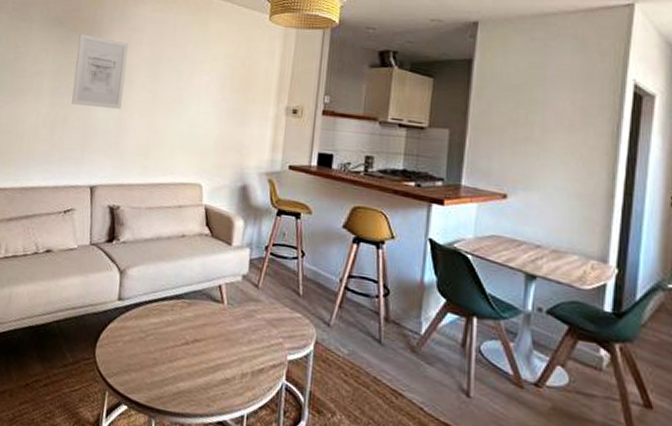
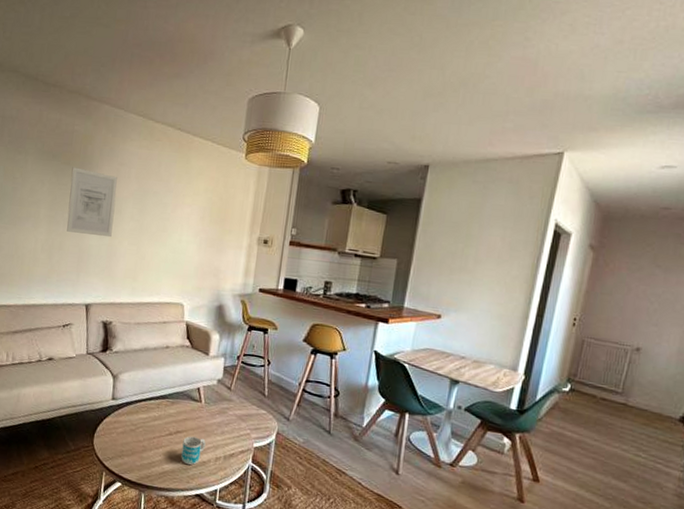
mug: none [199,345,229,384] -> present [181,436,206,466]

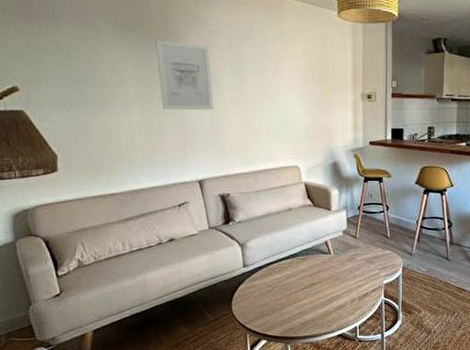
mug: present [181,436,206,466] -> none [319,285,340,311]

